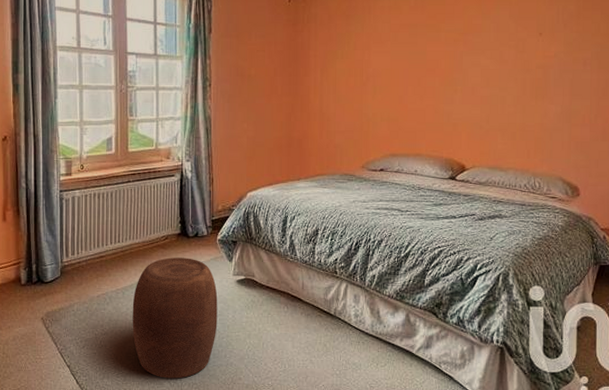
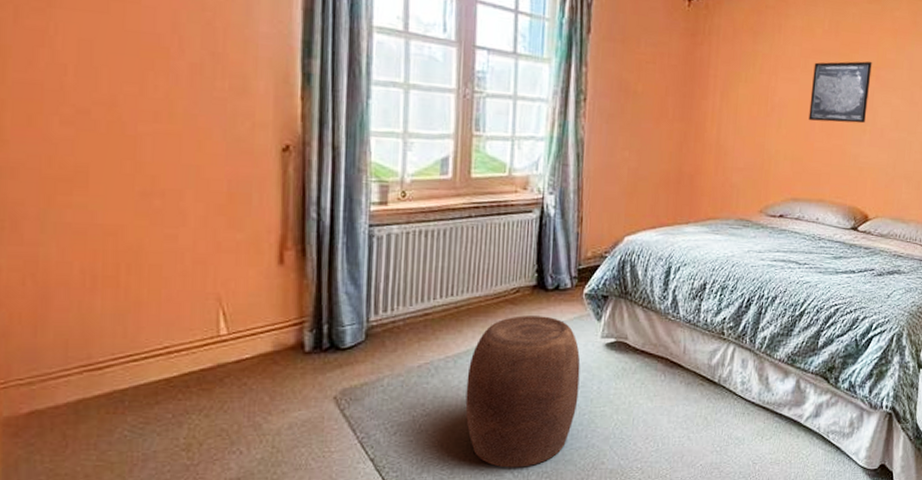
wall art: none [401,28,459,86] -> present [809,61,872,124]

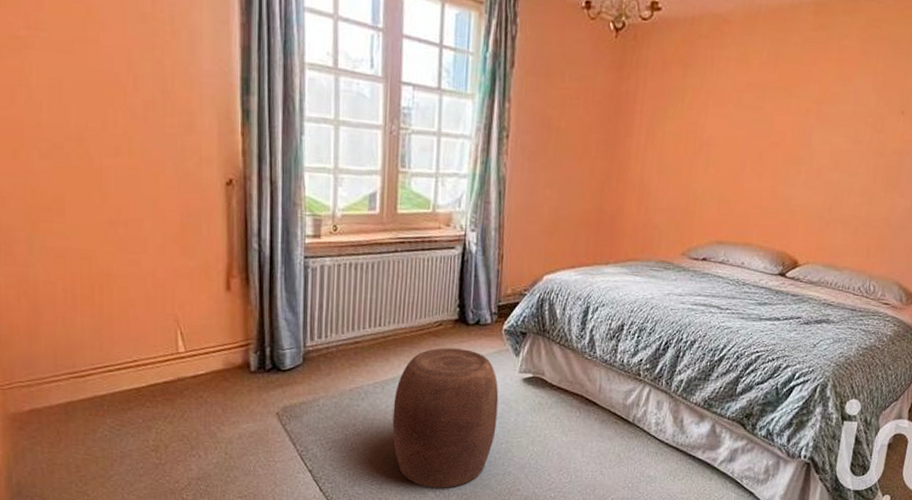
wall art: present [809,61,872,124] -> none [739,95,813,163]

